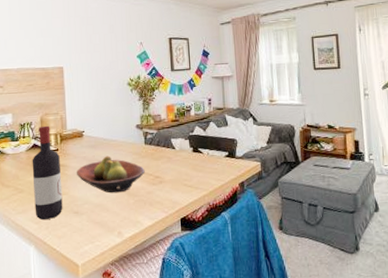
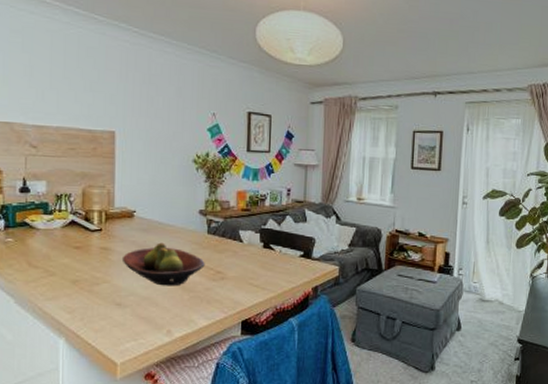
wine bottle: present [32,125,63,220] -> none [67,199,104,309]

